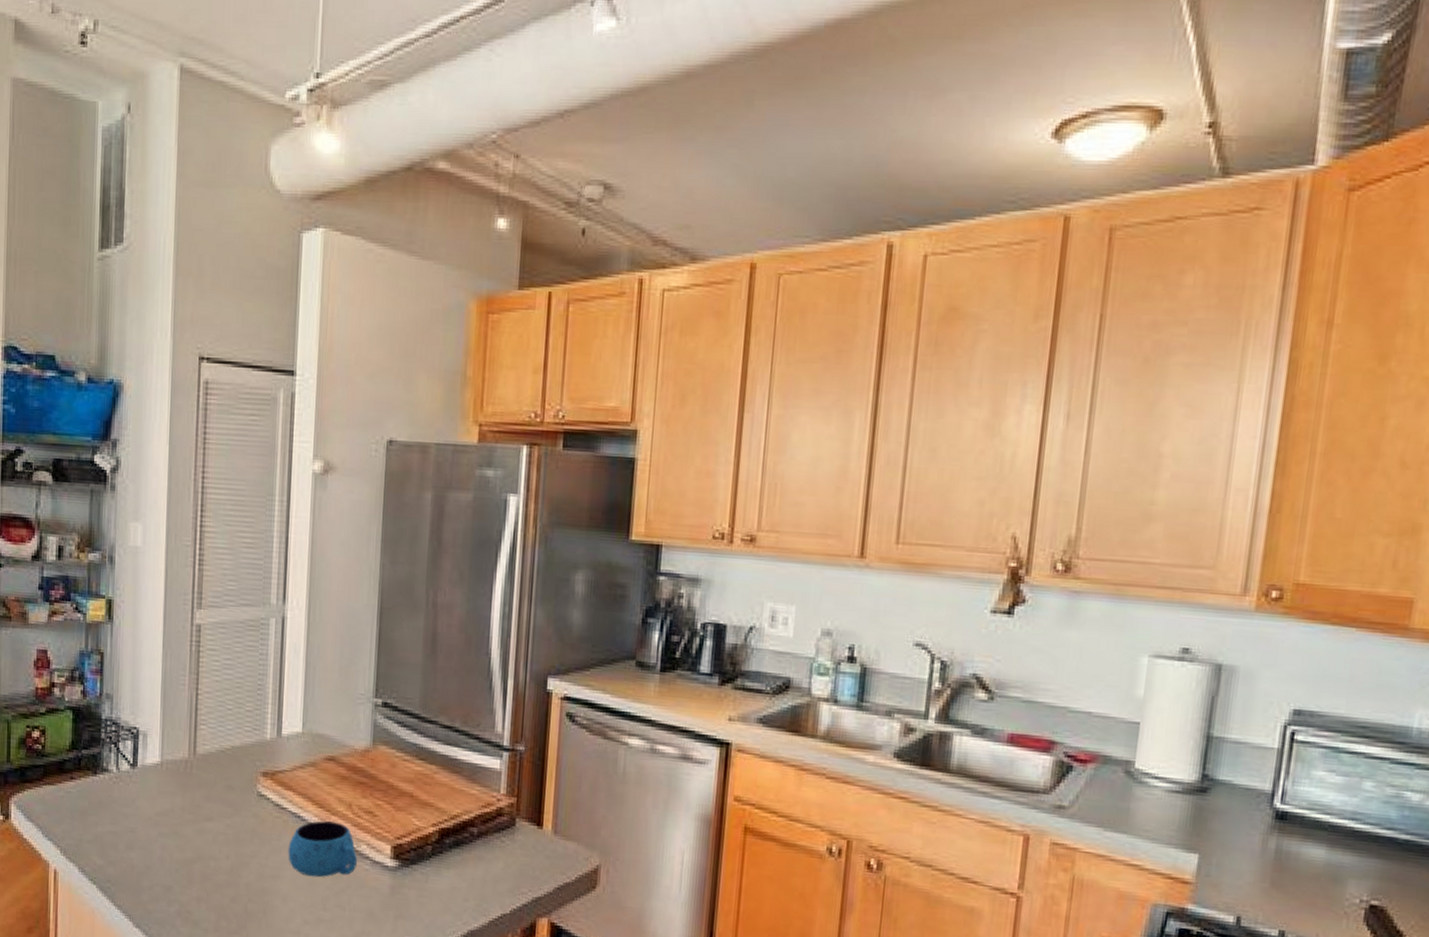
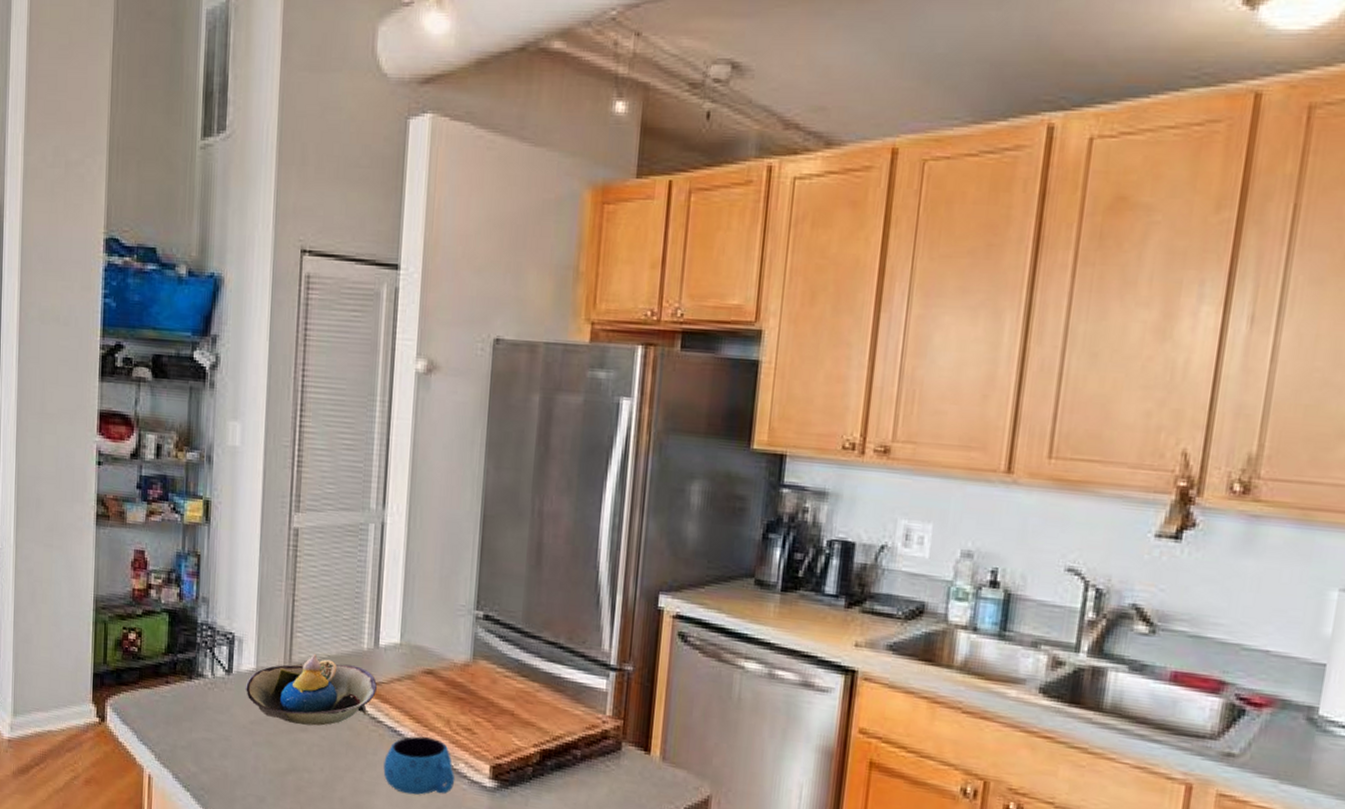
decorative bowl: none [150,744,281,815] -> present [245,653,378,726]

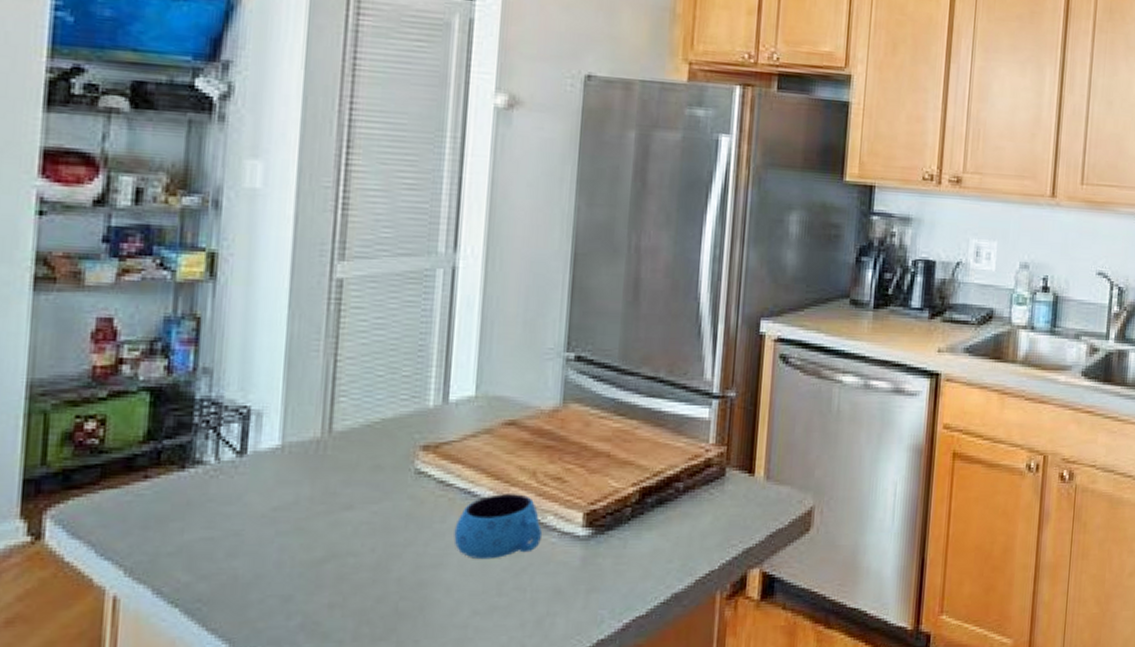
decorative bowl: present [245,653,378,726] -> none [265,418,447,503]

